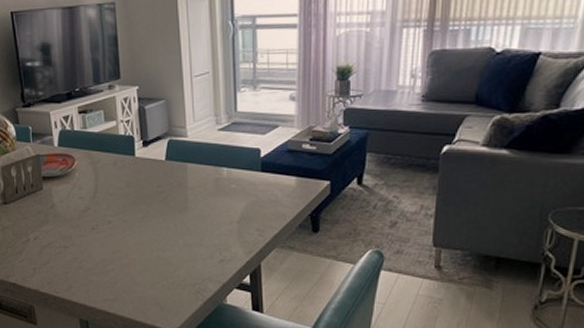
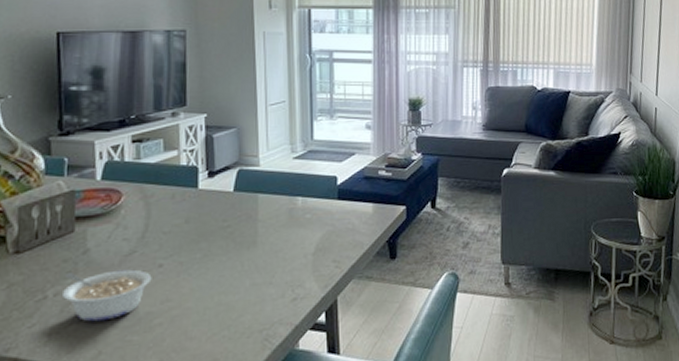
legume: none [39,222,104,263] -> present [61,269,152,322]

